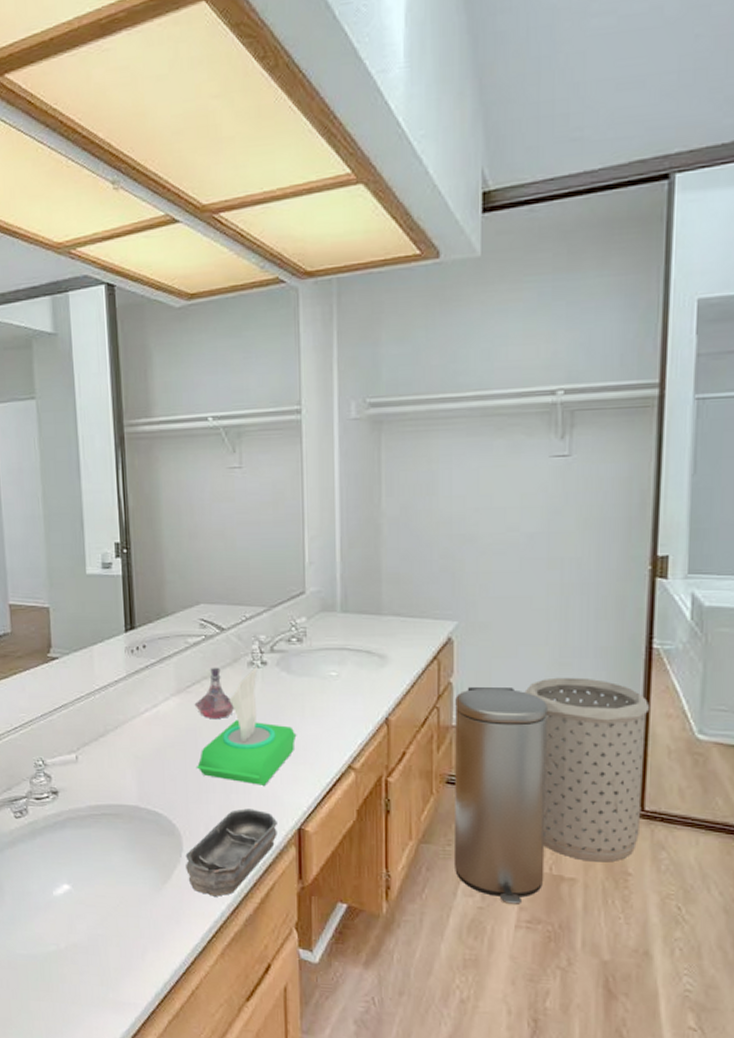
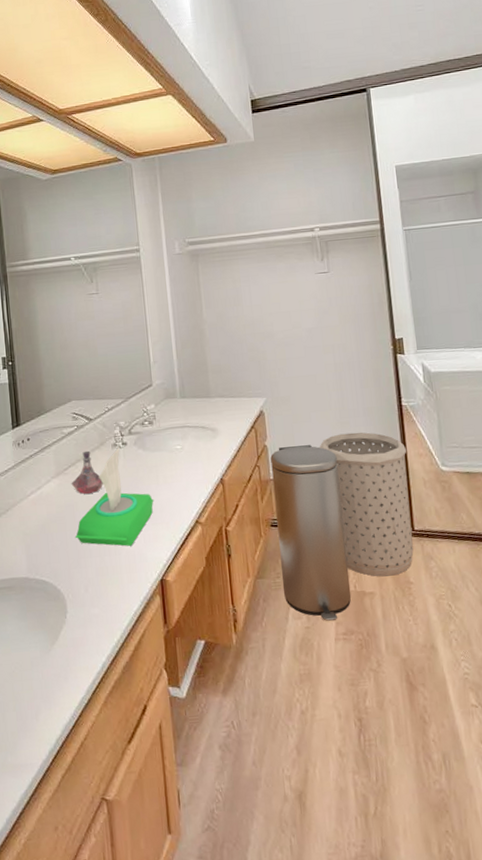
soap dish: present [185,808,277,897] -> none [70,567,144,650]

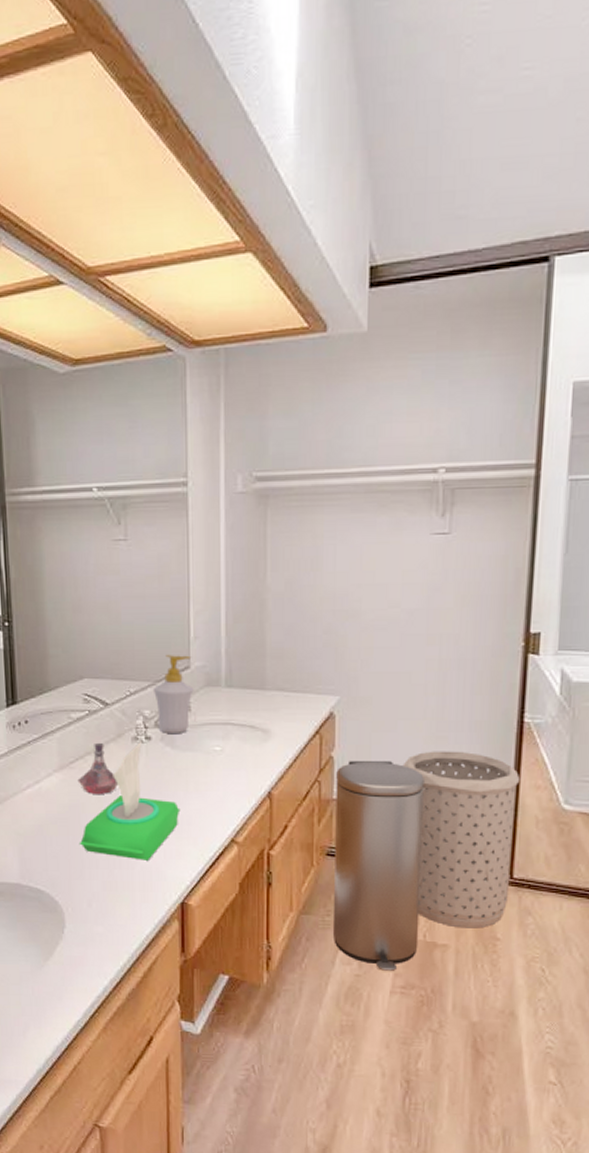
soap bottle: none [125,376,157,439] -> present [152,654,194,735]

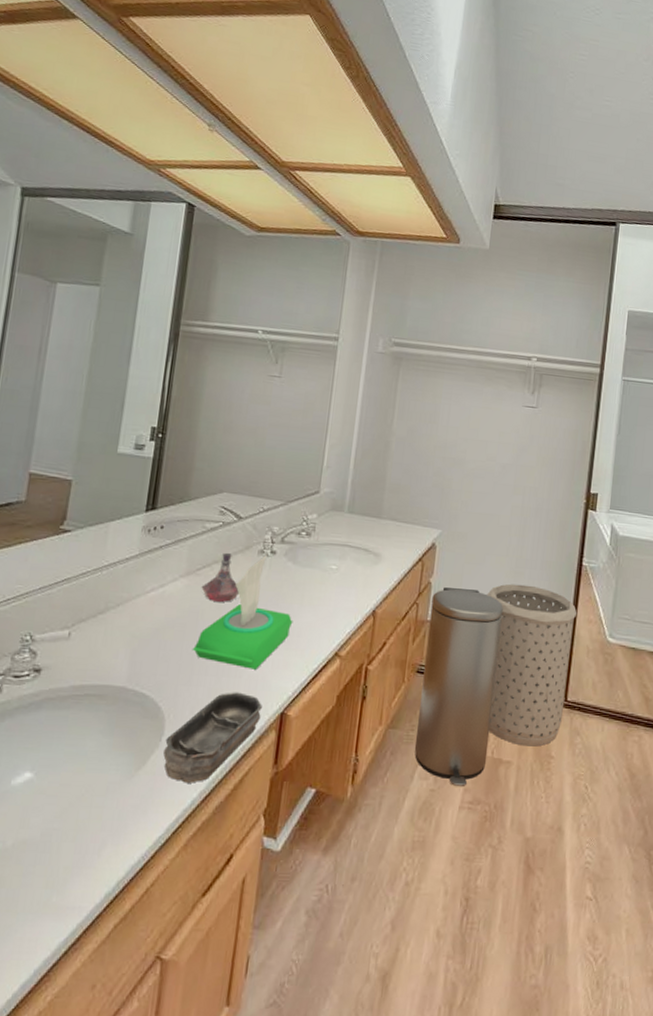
soap dish: none [68,884,161,972] -> present [163,692,262,783]
soap bottle: present [152,654,194,735] -> none [284,478,322,551]

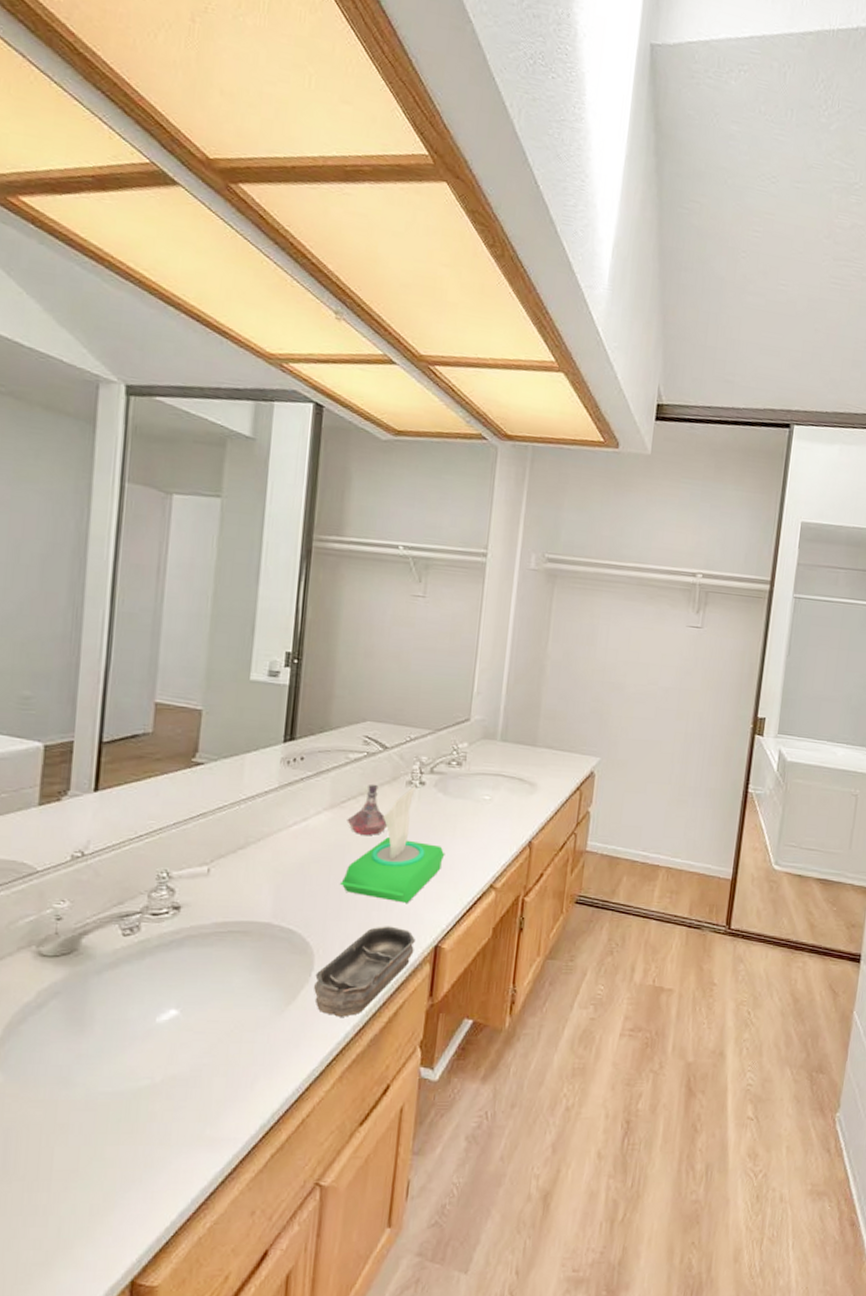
pedal bin: present [414,587,503,788] -> none [573,817,665,1016]
laundry basket: present [487,584,577,747] -> none [648,812,742,974]

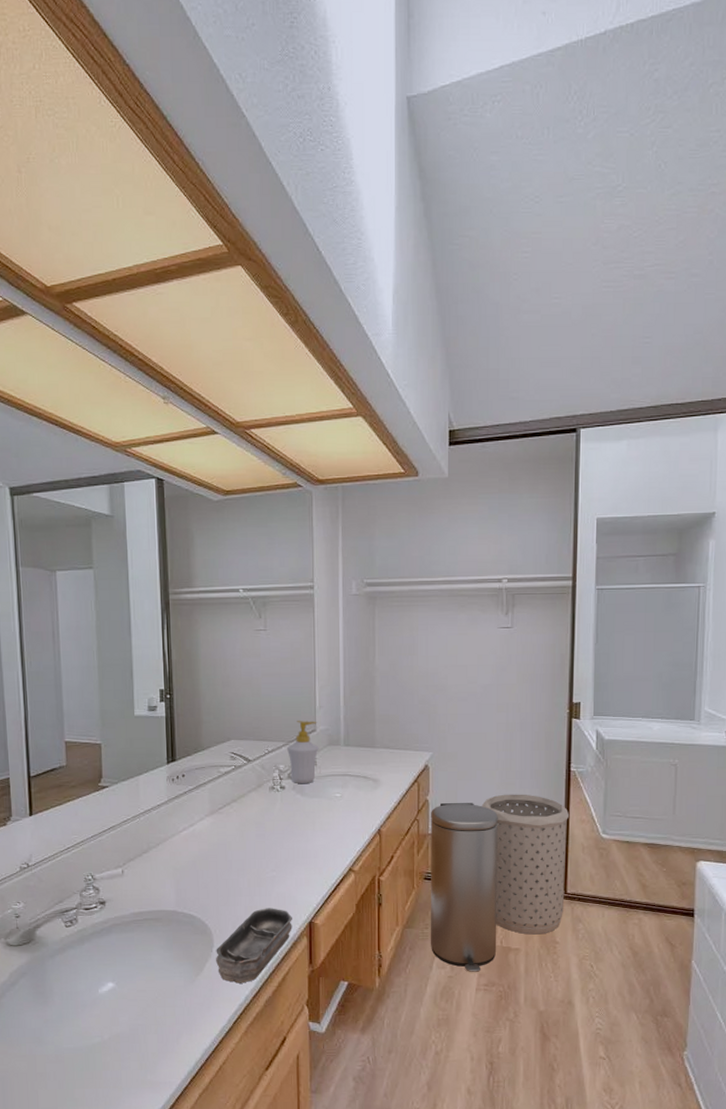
wet wipes pack: present [339,785,445,903] -> none [225,790,309,888]
perfume bottle: present [347,784,388,836] -> none [225,791,259,835]
soap bottle: none [432,705,473,782] -> present [286,720,319,784]
pedal bin: none [573,817,665,1016] -> present [430,803,498,973]
laundry basket: none [648,812,742,974] -> present [481,794,570,935]

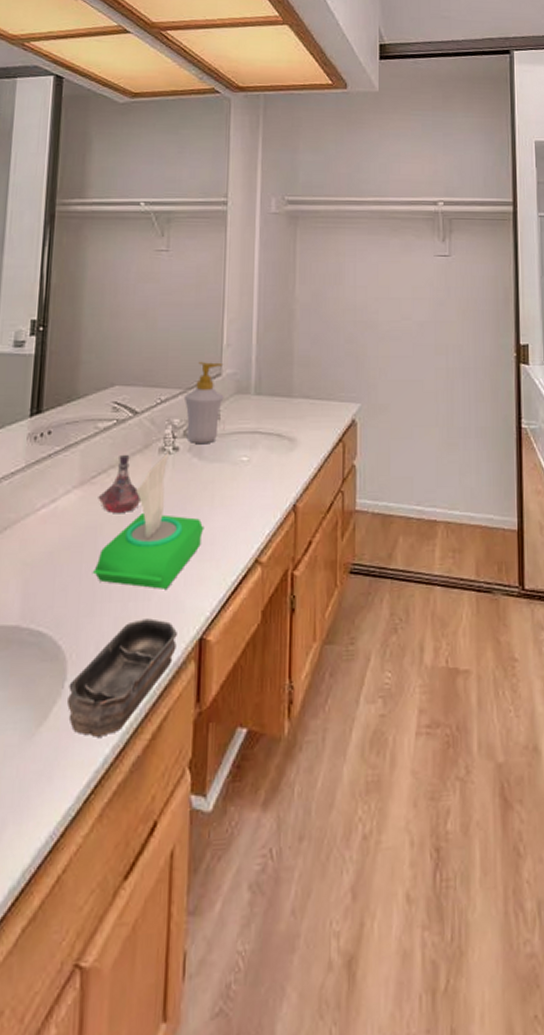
wet wipes pack: none [225,790,309,888] -> present [92,451,204,589]
perfume bottle: none [225,791,259,835] -> present [98,454,142,514]
pedal bin: present [430,803,498,973] -> none [356,469,441,709]
laundry basket: present [481,794,570,935] -> none [419,457,523,650]

